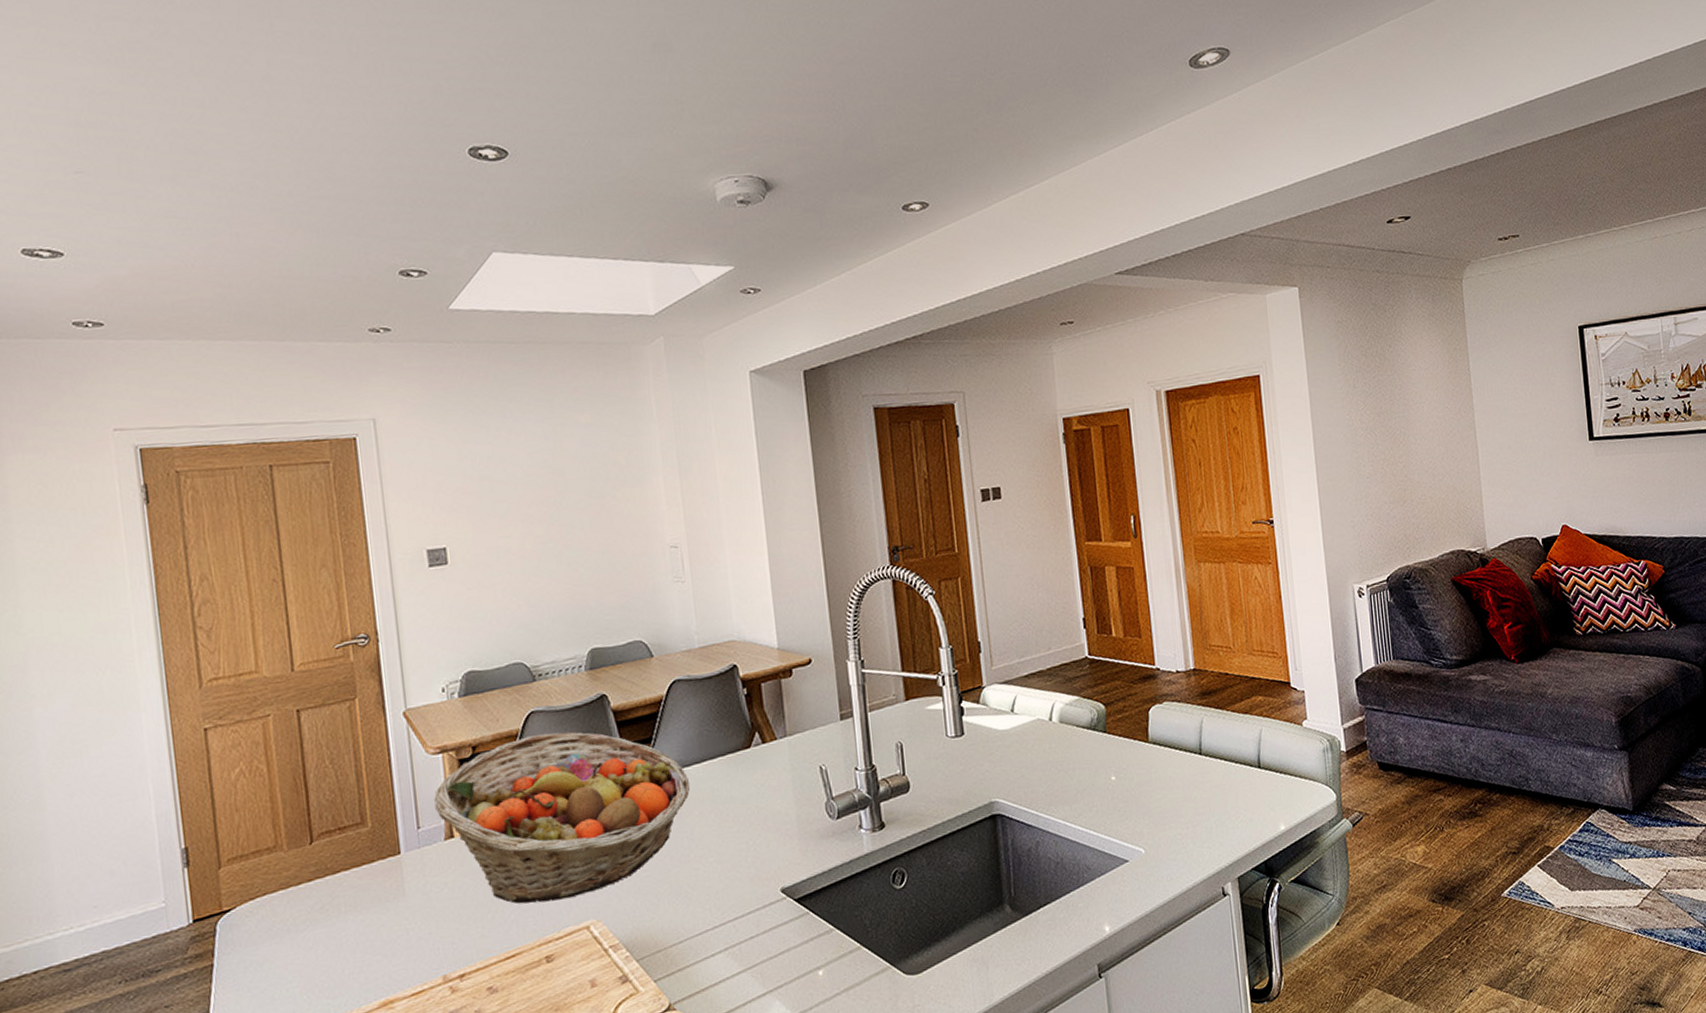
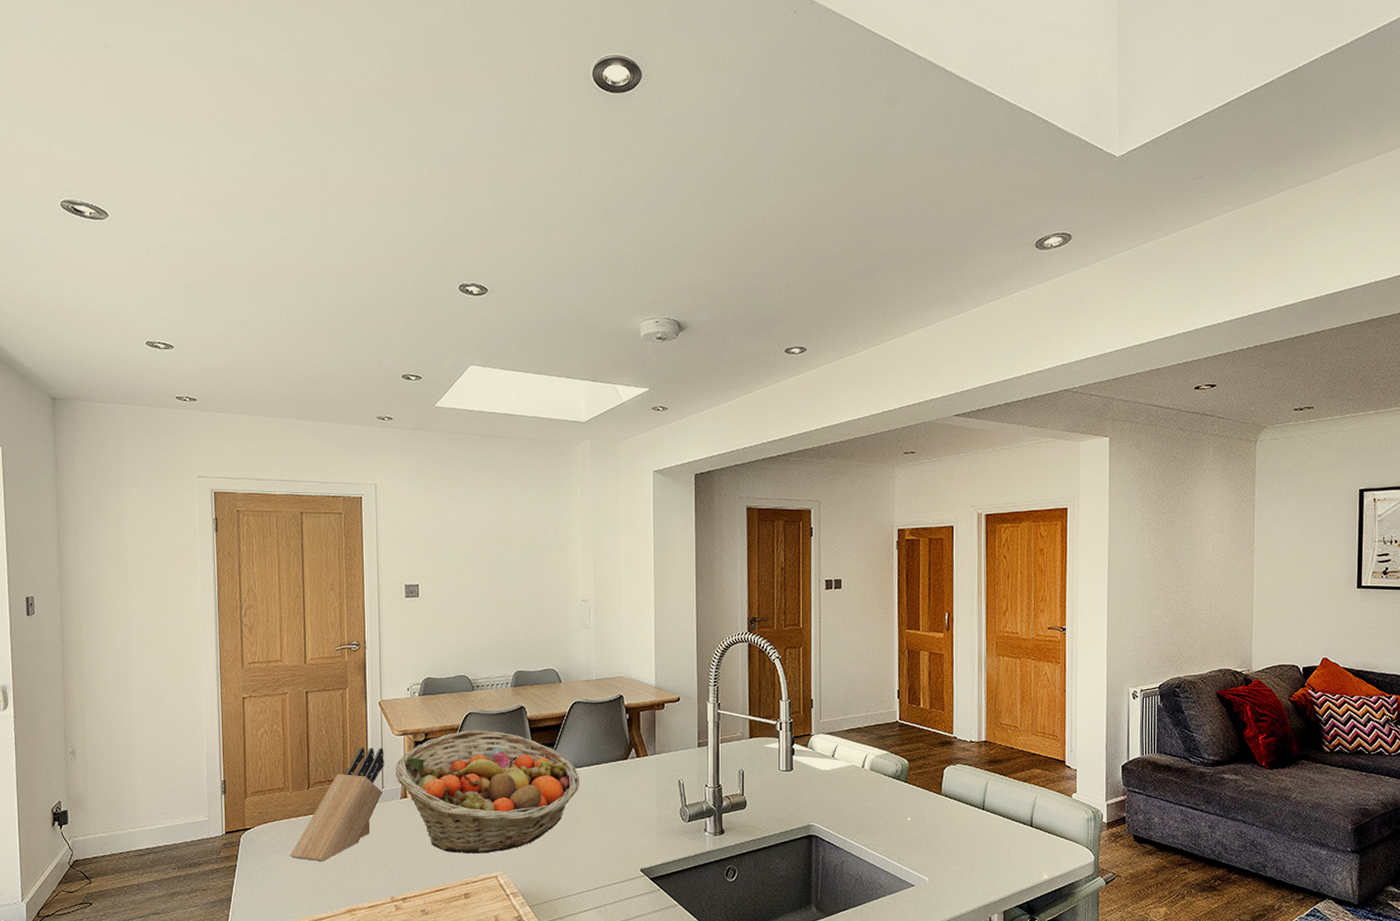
knife block: none [291,773,419,944] -> present [290,748,384,862]

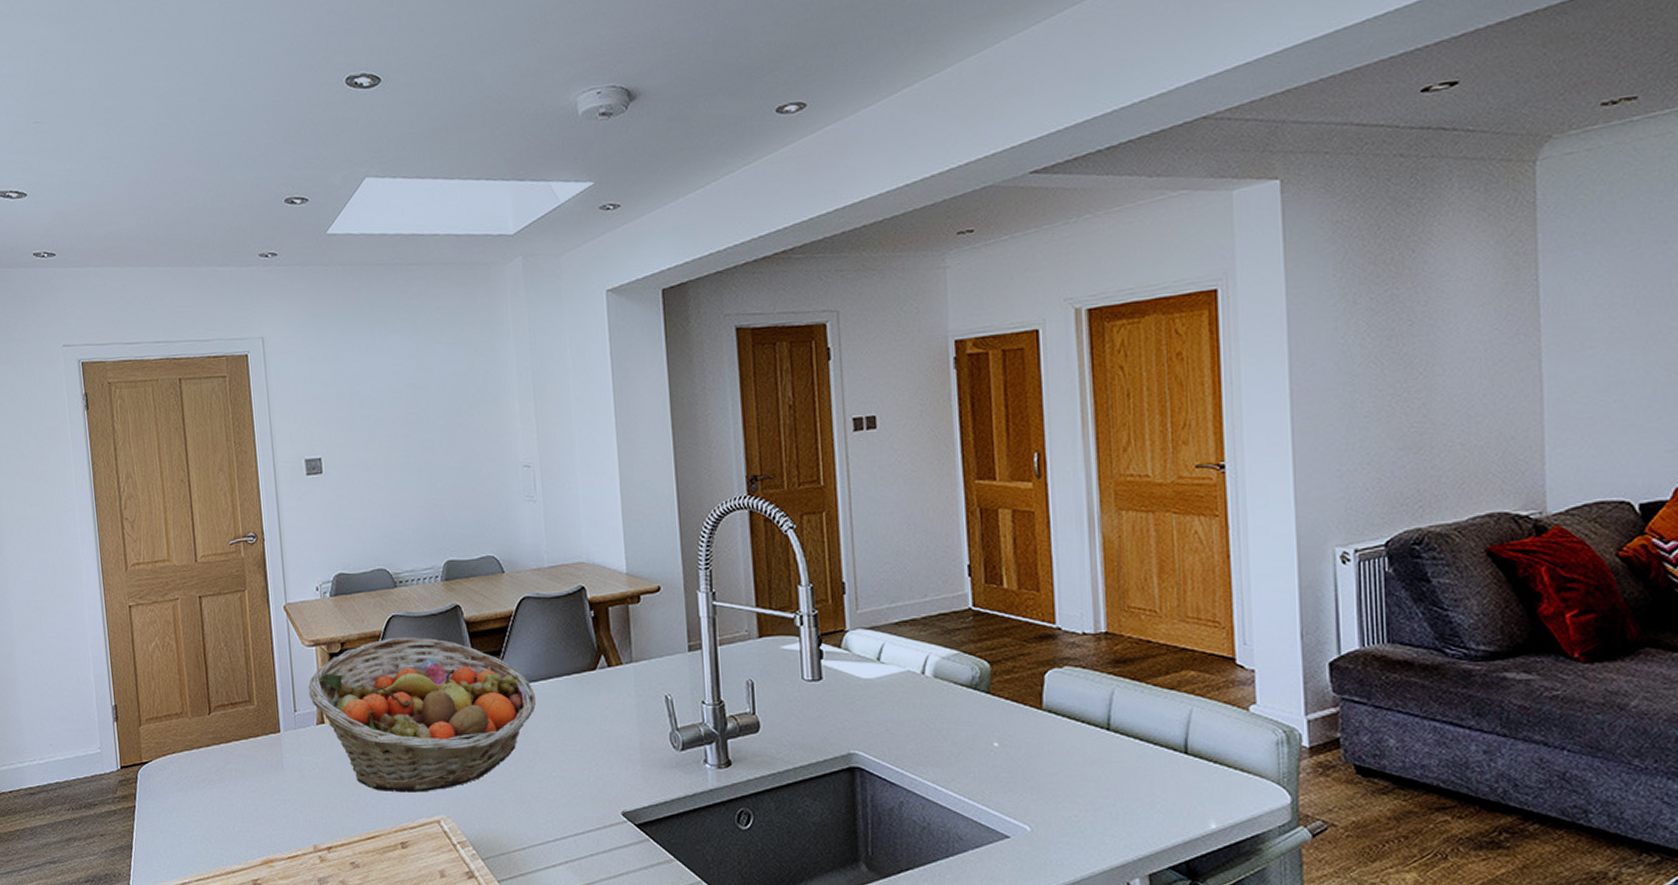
knife block: present [290,748,384,862] -> none [194,662,296,802]

